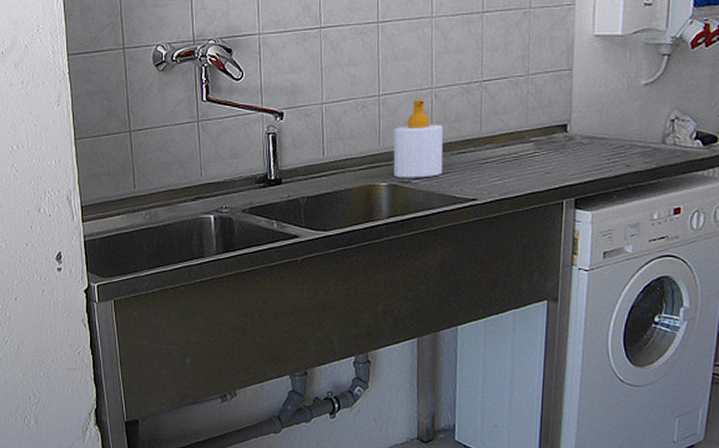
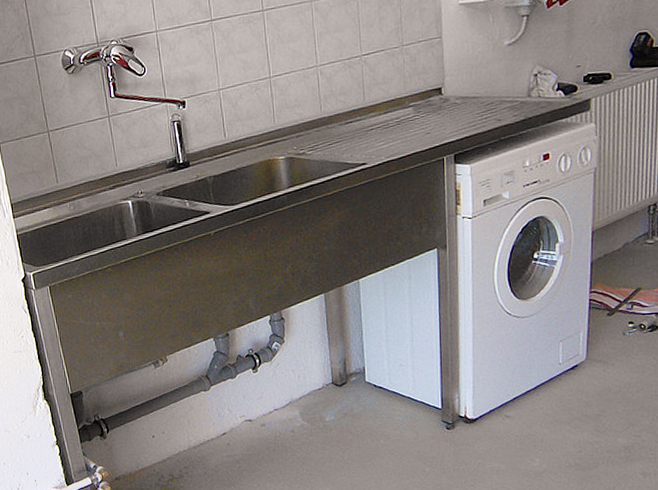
soap bottle: present [393,99,444,178] -> none [286,77,334,151]

